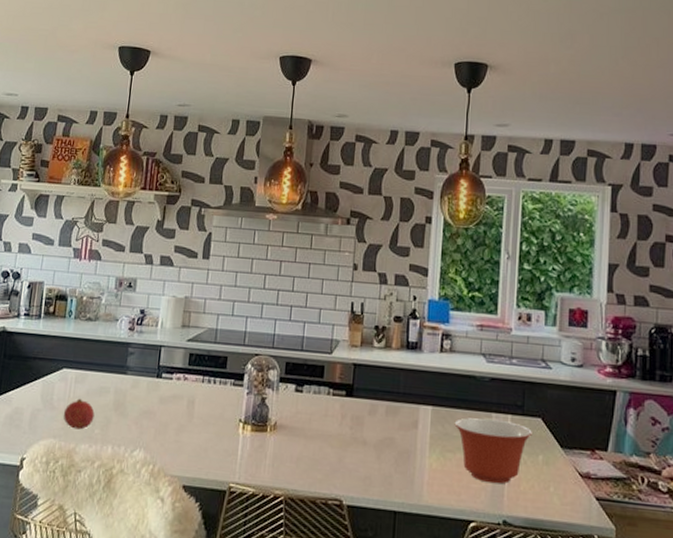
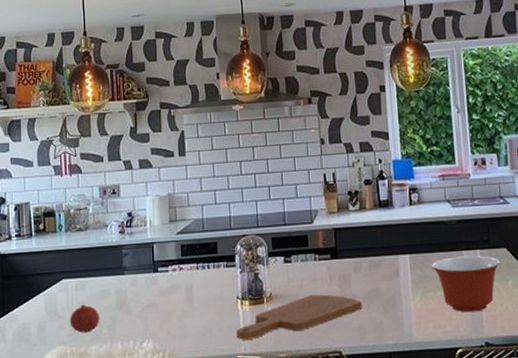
cutting board: none [232,431,373,469] -> present [236,294,363,341]

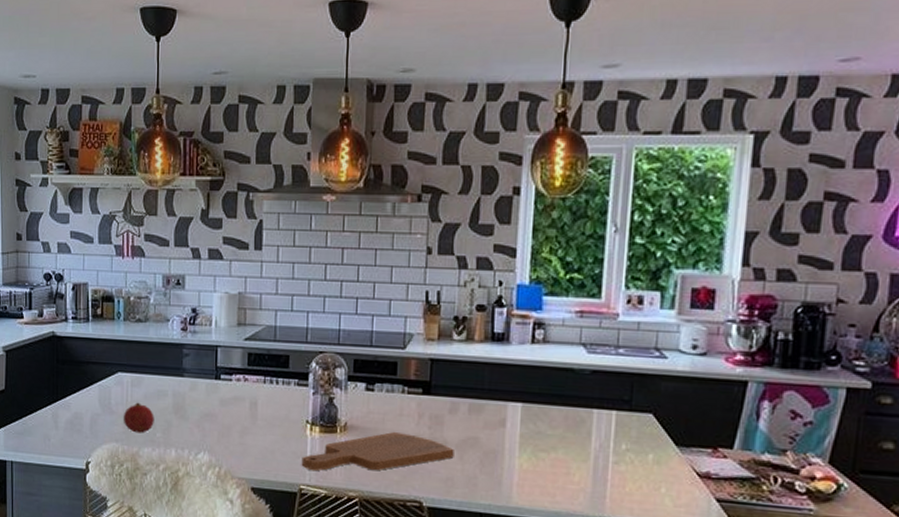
mixing bowl: present [431,255,500,313] -> none [548,414,641,485]

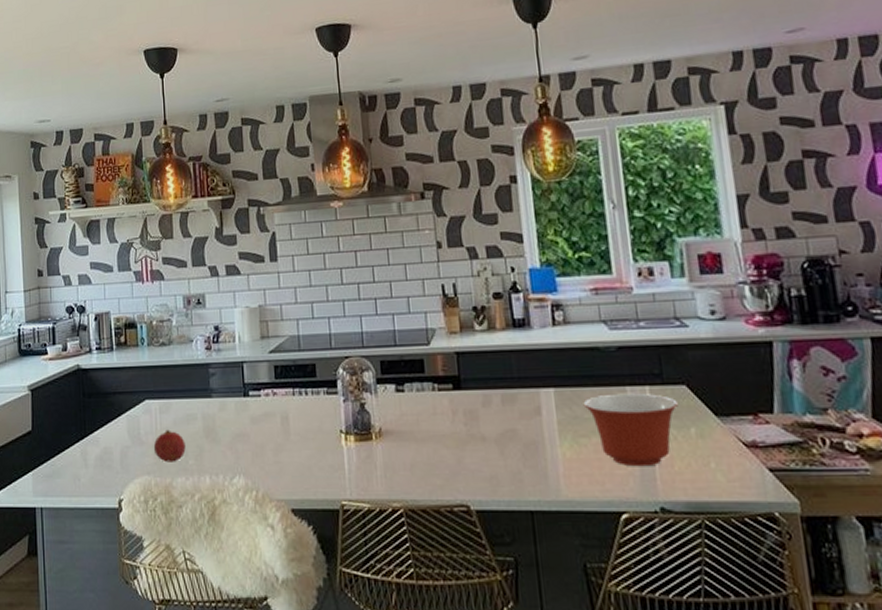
cutting board: present [301,431,454,471] -> none [340,432,495,484]
mixing bowl: none [548,414,641,485] -> present [583,393,678,467]

